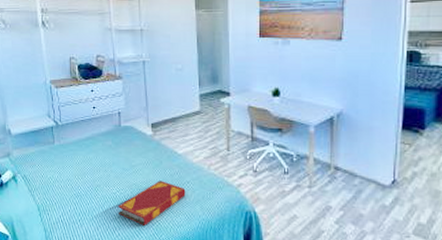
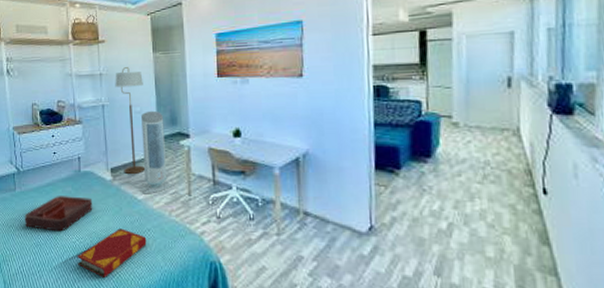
decorative tray: none [64,149,133,184] -> present [24,196,93,232]
floor lamp: none [156,24,186,129] -> present [115,67,146,174]
air purifier: none [180,68,211,149] -> present [140,110,172,194]

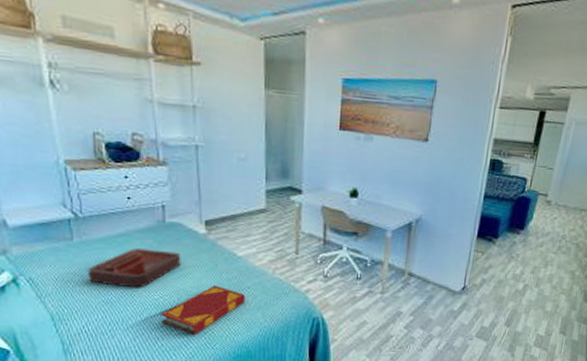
floor lamp: present [115,67,146,174] -> none [213,102,250,229]
air purifier: present [140,110,172,194] -> none [240,159,278,251]

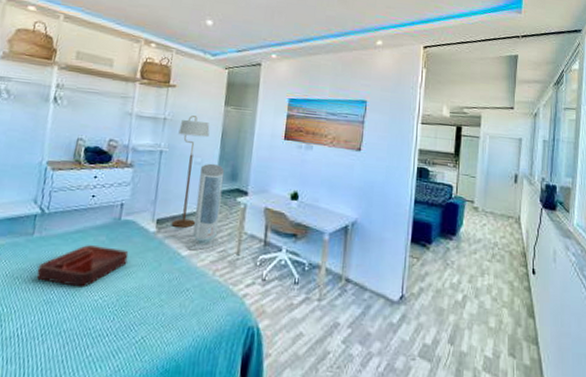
hardback book: present [161,285,246,335] -> none [95,286,184,343]
floor lamp: none [213,102,250,229] -> present [171,115,210,228]
air purifier: none [240,159,278,251] -> present [185,163,225,251]

